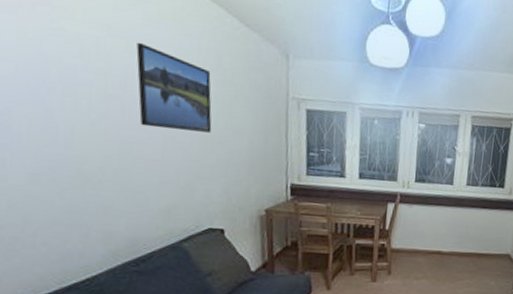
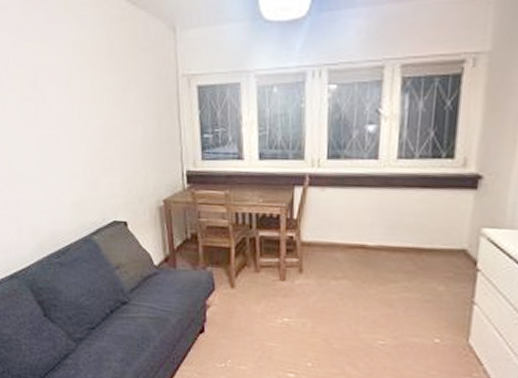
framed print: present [136,42,212,133] -> none [42,41,109,124]

